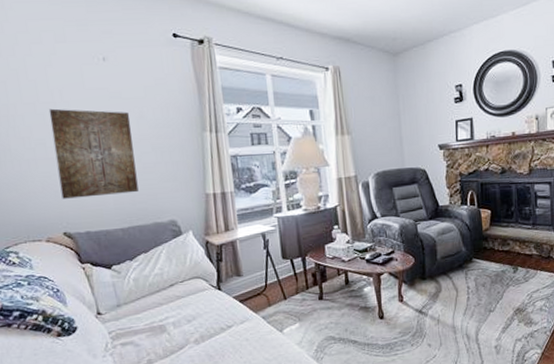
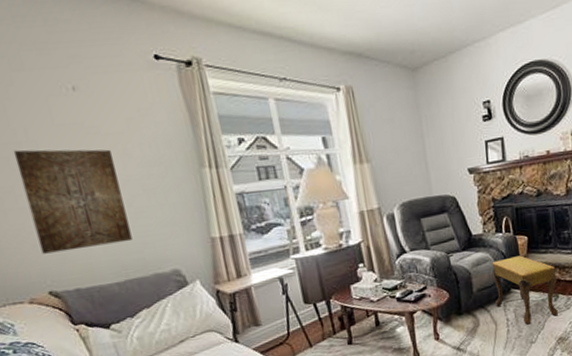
footstool: none [456,228,517,294] -> present [492,255,558,325]

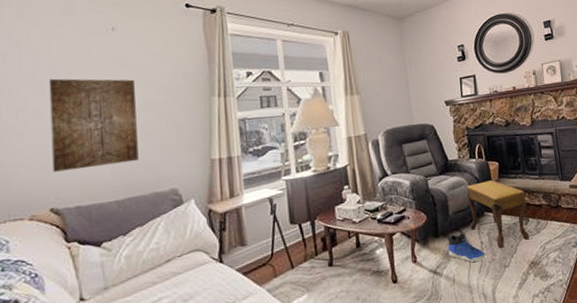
sneaker: none [472,310,511,339] -> present [448,233,486,263]

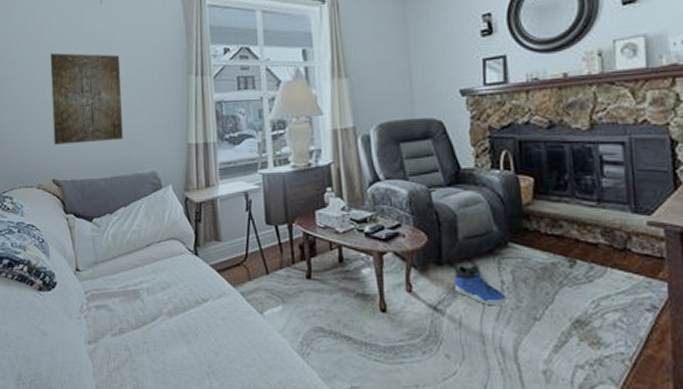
footstool: present [466,180,529,248] -> none [484,201,575,294]

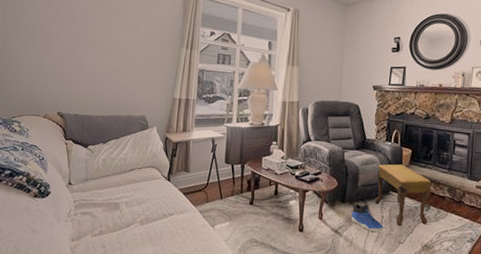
wall art: present [50,53,123,145] -> none [63,13,127,89]
footstool: none [484,201,575,294] -> present [375,164,432,226]

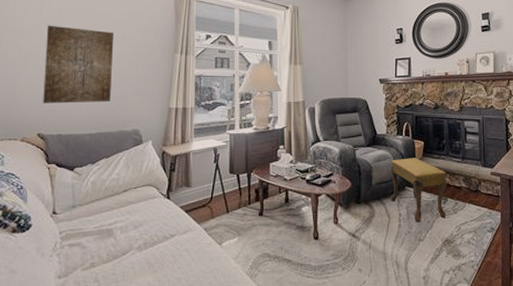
wall art: none [63,13,127,89] -> present [43,25,115,103]
sneaker: present [351,204,384,233] -> none [368,203,402,232]

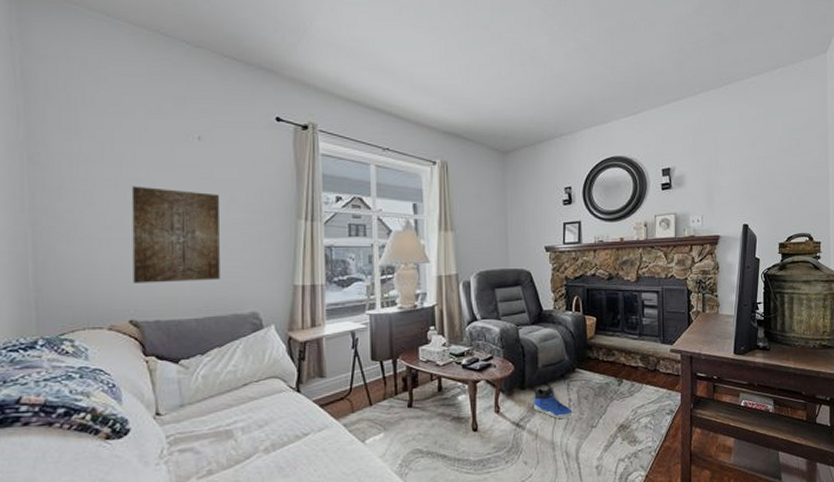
sneaker: none [368,203,402,232] -> present [534,388,572,419]
footstool: present [391,158,447,222] -> none [559,336,622,407]

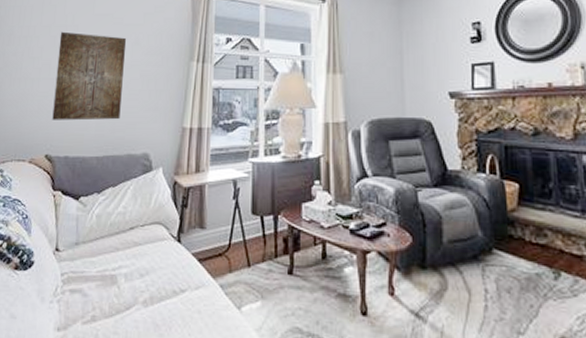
sneaker: present [534,388,572,419] -> none [438,270,490,317]

